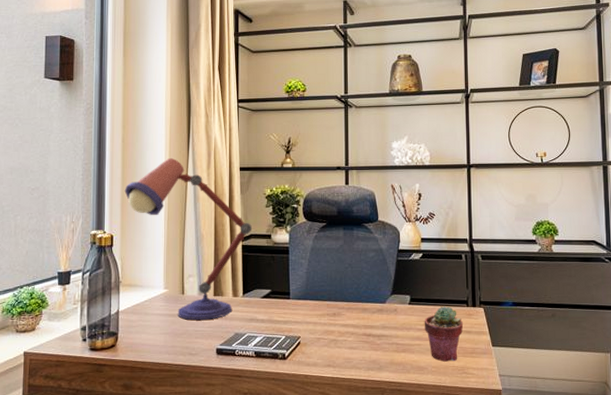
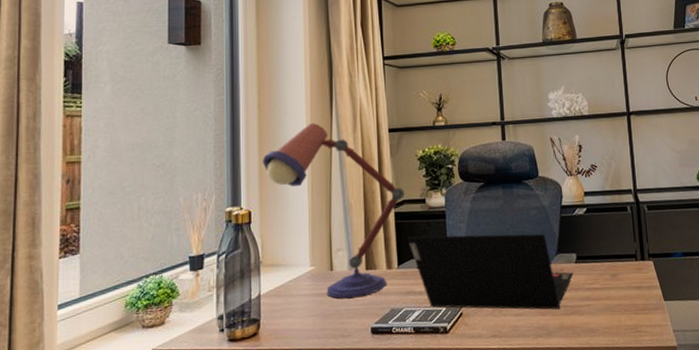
laptop computer: none [253,268,406,346] -> present [407,234,574,310]
potted succulent: present [424,306,464,362] -> none [592,262,634,321]

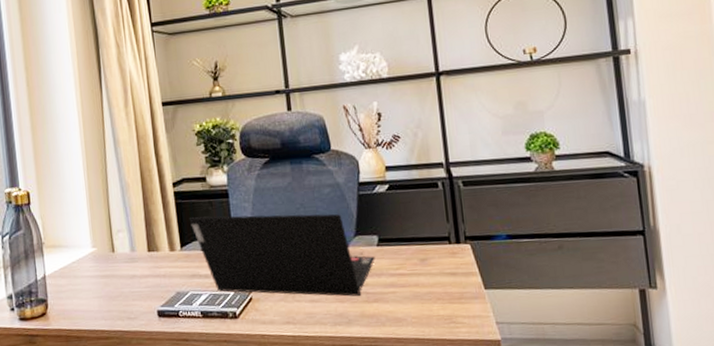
desk lamp: present [262,122,405,299] -> none [35,98,184,281]

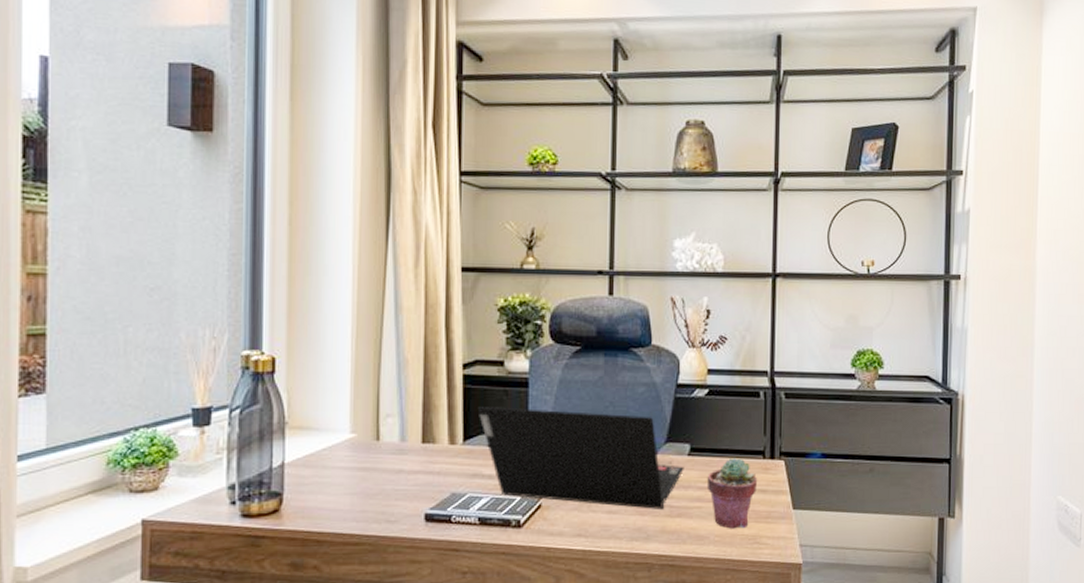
potted succulent: none [397,245,447,311] -> present [706,458,758,529]

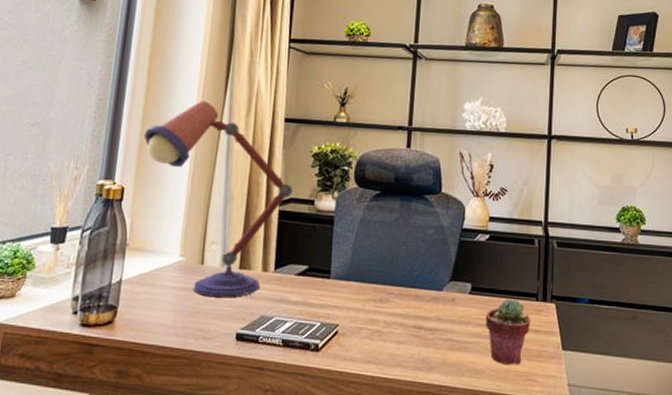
desk lamp: none [292,250,478,476] -> present [143,100,293,298]
laptop computer: present [477,405,684,509] -> none [288,238,466,342]

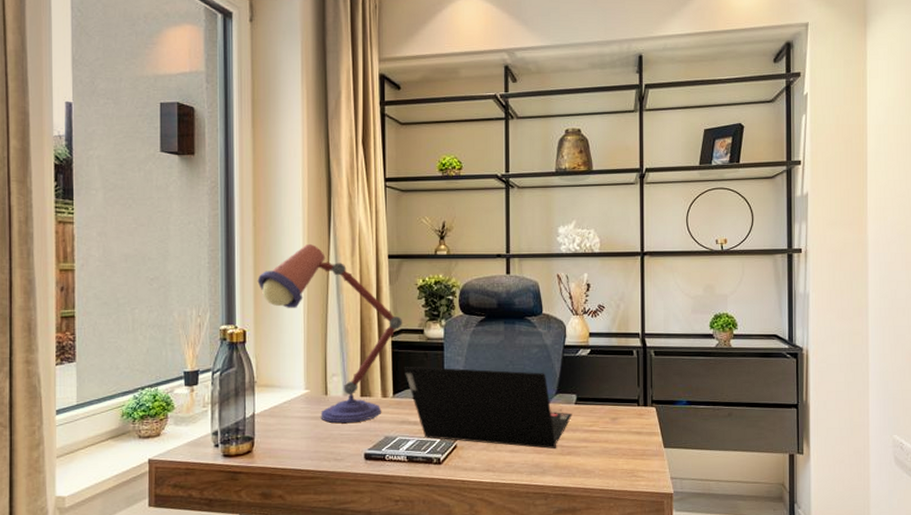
laptop computer: none [288,238,466,342] -> present [404,366,572,449]
potted succulent: present [485,299,531,365] -> none [591,406,634,465]

